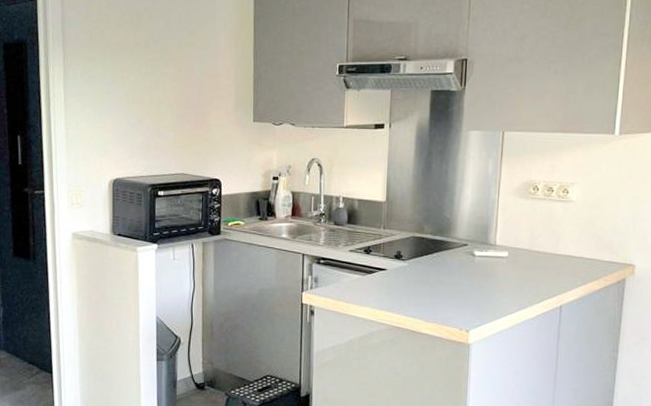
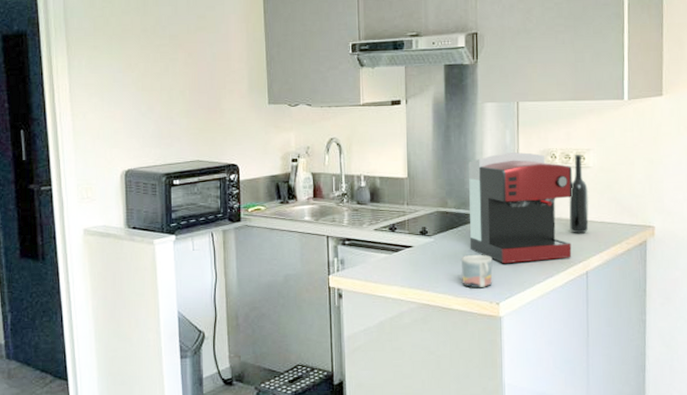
mug: none [432,281,465,314] -> present [461,254,493,288]
coffee maker: none [444,182,554,292] -> present [469,152,573,263]
bottle: none [547,188,570,268] -> present [569,155,589,234]

